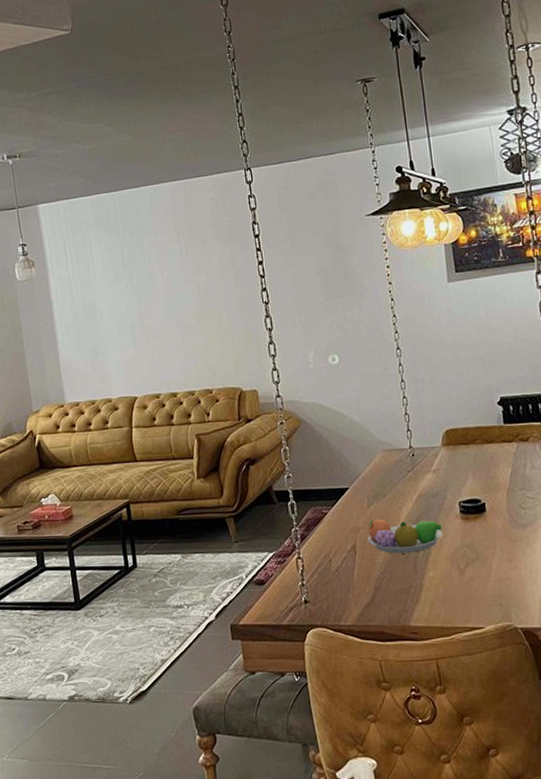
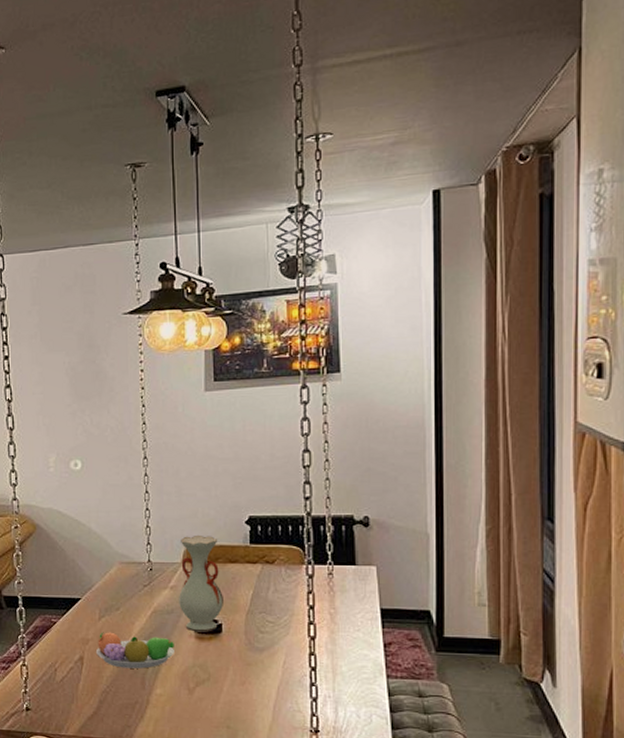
vase: none [438,418,485,513] -> present [179,534,223,632]

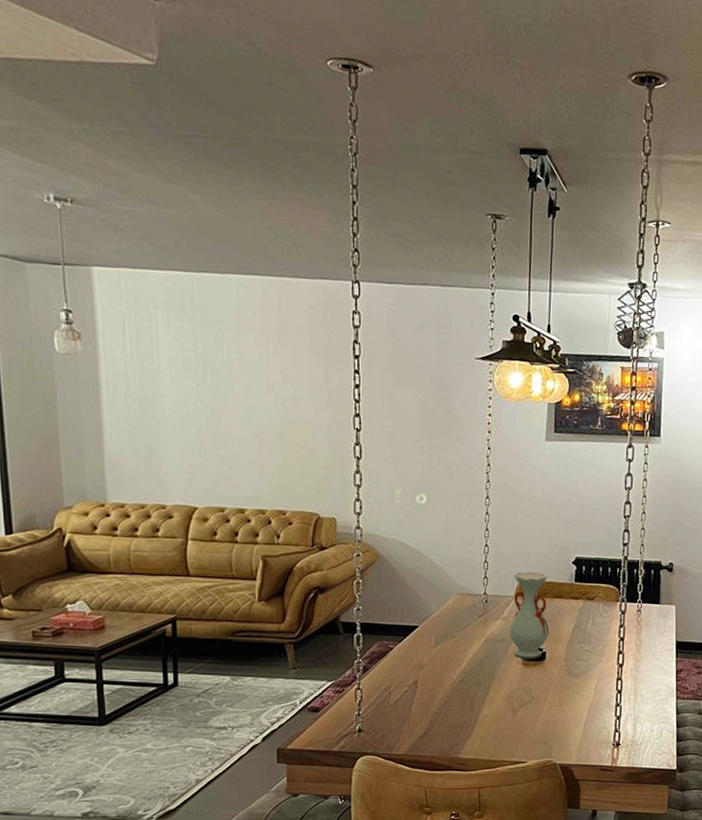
fruit bowl: present [95,632,174,669] -> none [429,658,503,692]

